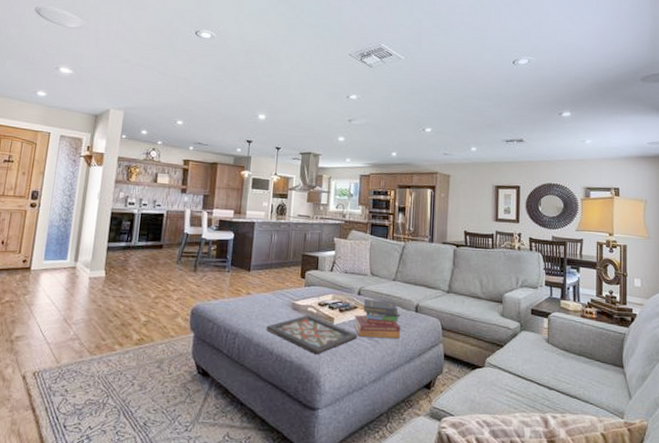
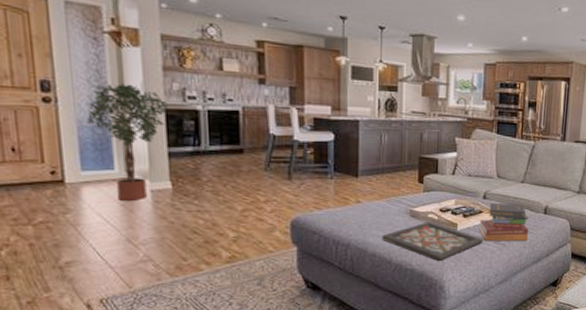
potted tree: none [55,193,113,287] -> present [86,83,168,202]

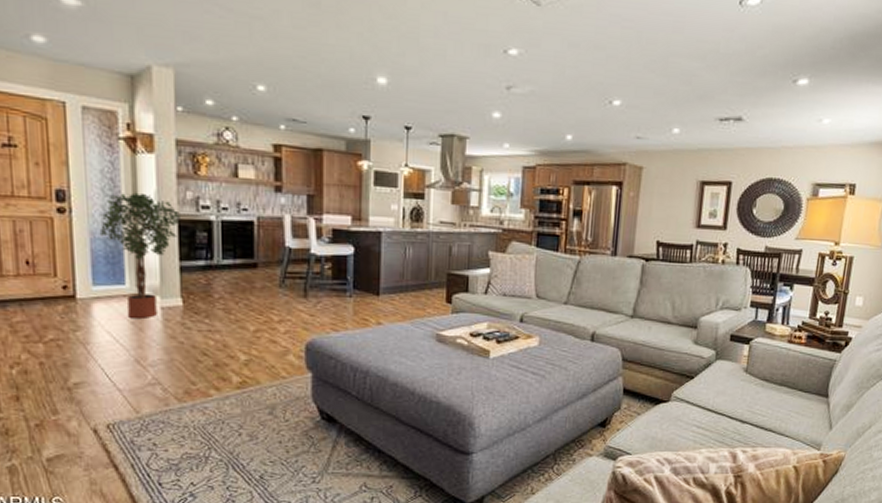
decorative tray: present [382,221,483,261] -> none [405,346,520,393]
books: present [479,202,529,242] -> none [514,326,573,373]

